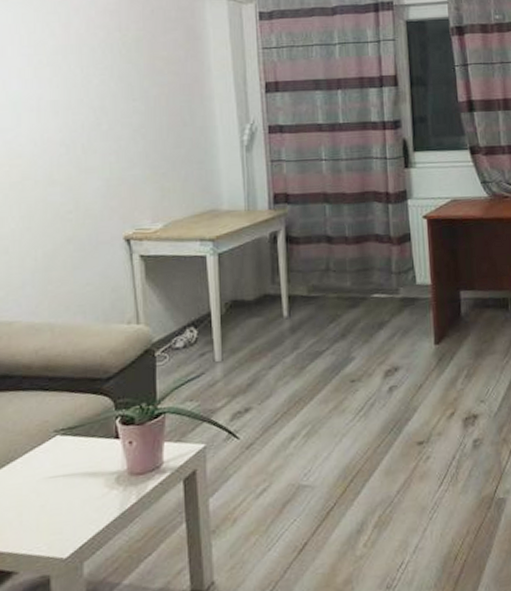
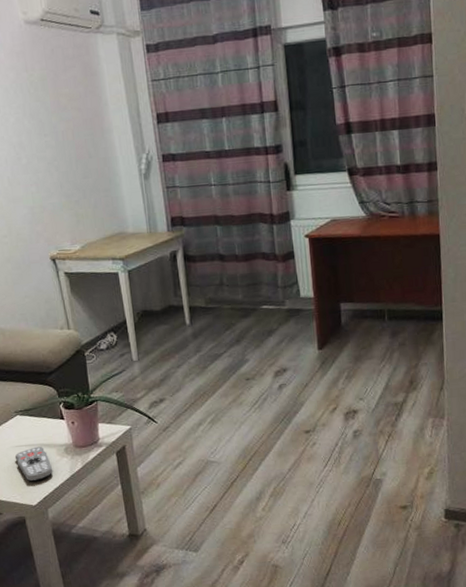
remote control: none [46,475,97,526] -> present [14,446,53,482]

